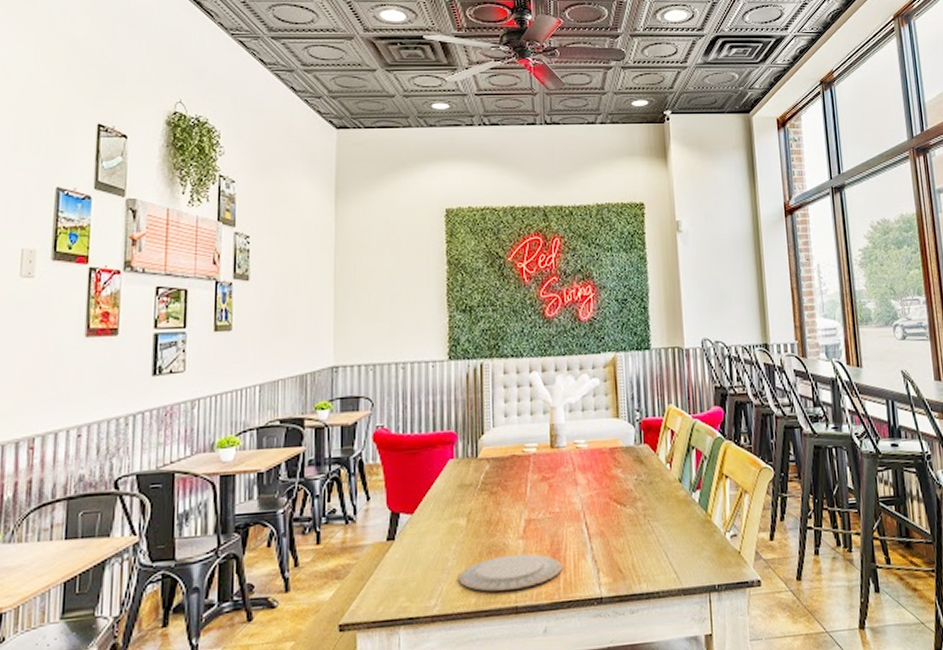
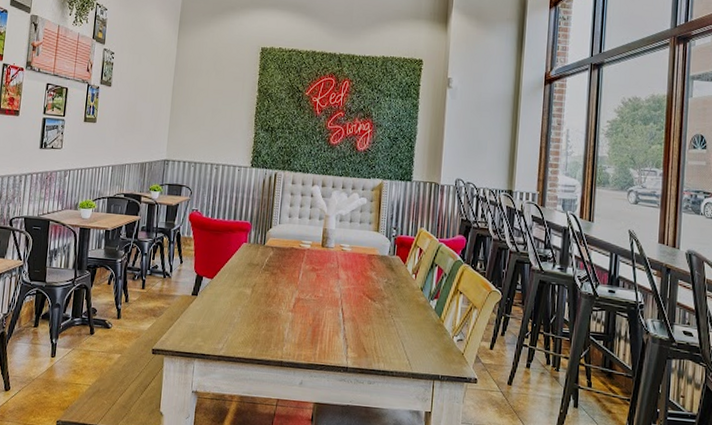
plate: present [457,553,562,592] -> none [240,322,320,349]

